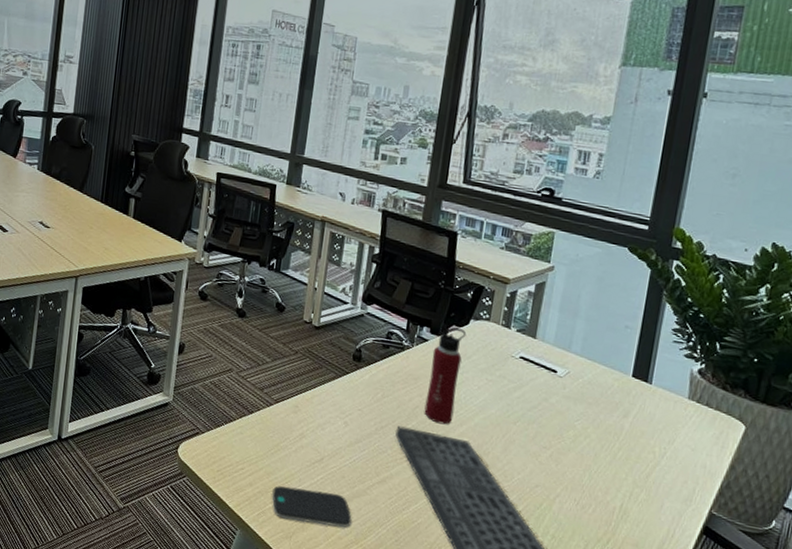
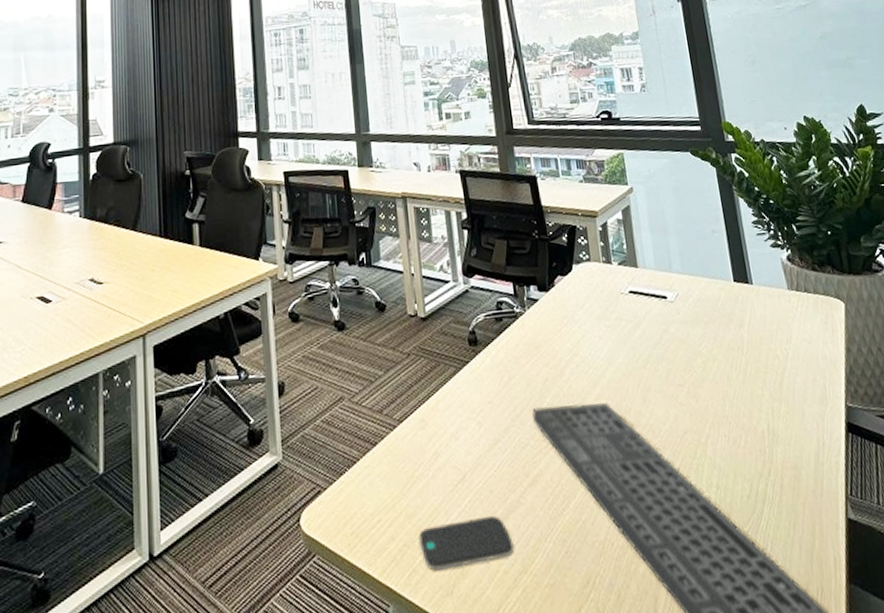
water bottle: present [424,323,467,425] -> none [545,276,585,393]

